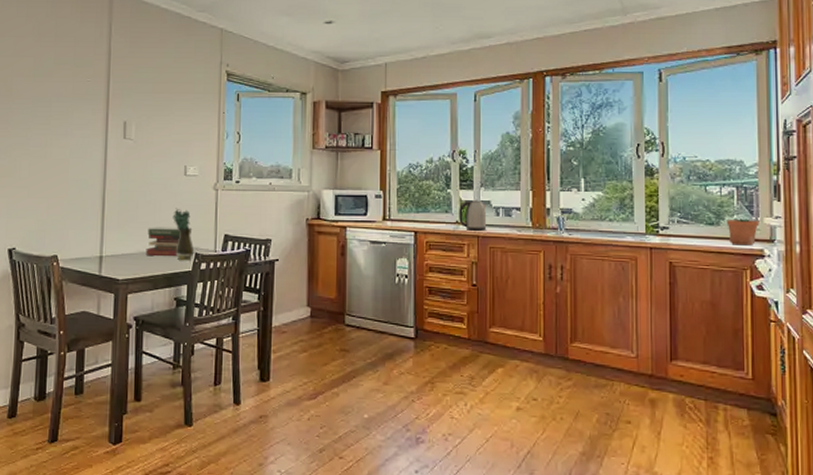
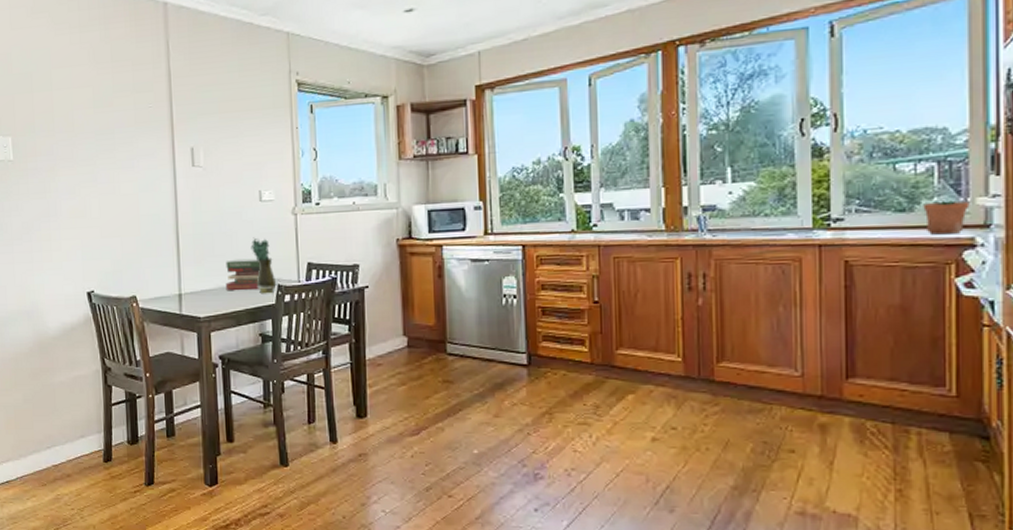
kettle: present [459,200,487,231] -> none [574,203,609,240]

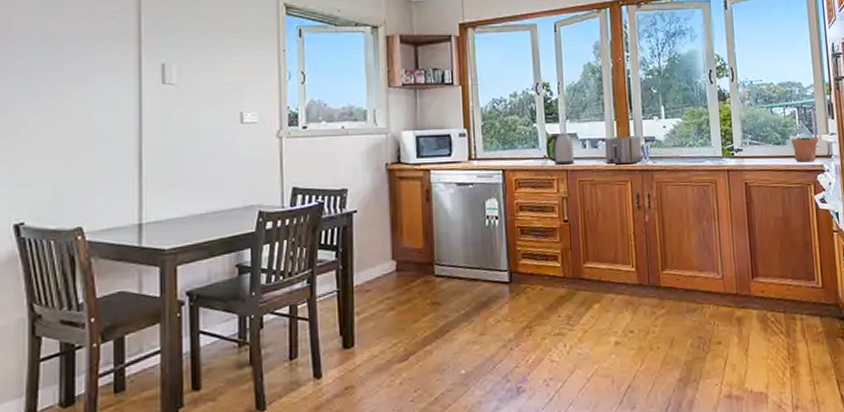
books: present [225,257,272,291] -> none [197,182,253,219]
vase: present [250,237,276,294] -> none [229,161,256,222]
kettle: none [574,203,609,240] -> present [546,133,575,165]
toaster: none [649,204,697,240] -> present [605,136,642,165]

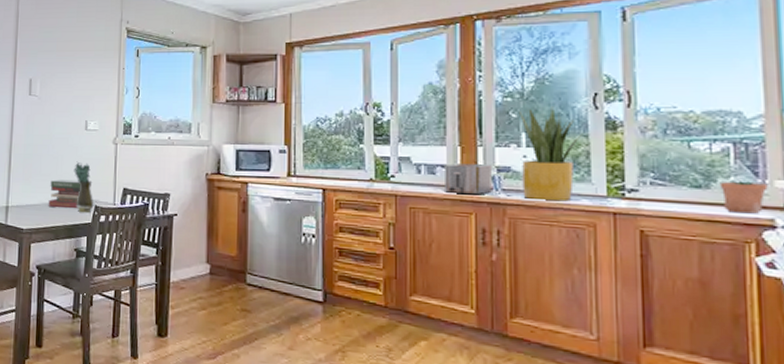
books: none [197,182,253,219] -> present [48,179,91,209]
vase: none [229,161,256,222] -> present [73,161,93,214]
kettle: present [546,133,575,165] -> none [373,156,406,190]
planter: none [658,82,704,165] -> present [519,106,583,202]

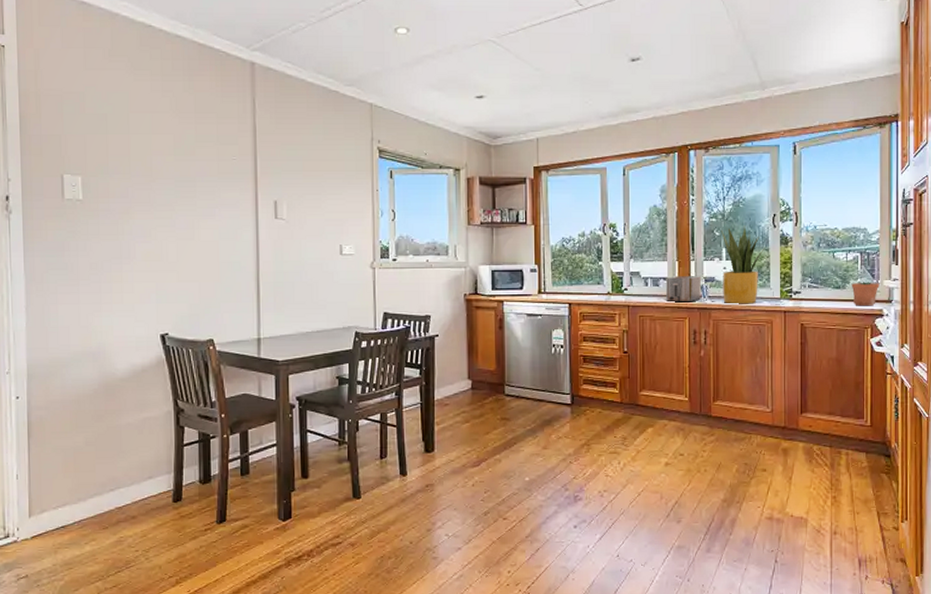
books: present [48,179,91,209] -> none [305,307,350,337]
vase: present [73,161,93,214] -> none [330,287,353,340]

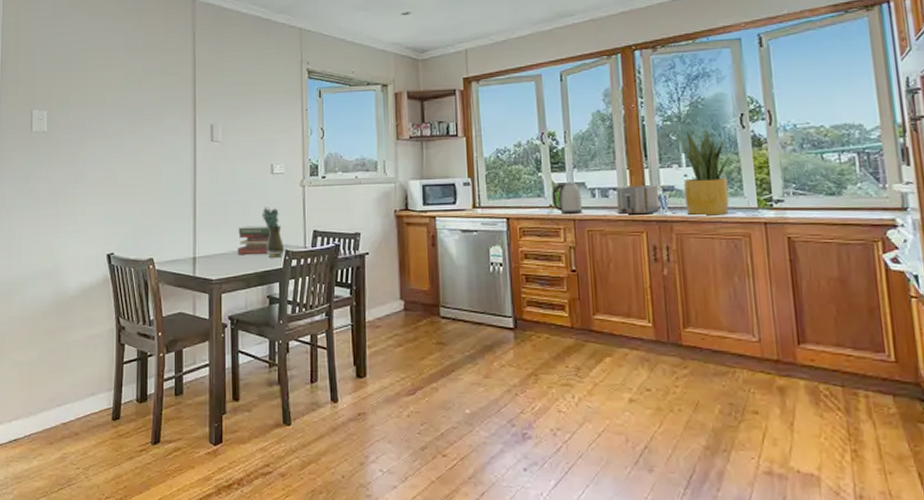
books: none [305,307,350,337] -> present [237,225,281,255]
vase: none [330,287,353,340] -> present [262,206,284,259]
kettle: none [610,272,637,301] -> present [552,182,583,214]
planter: present [851,282,880,306] -> none [849,186,888,216]

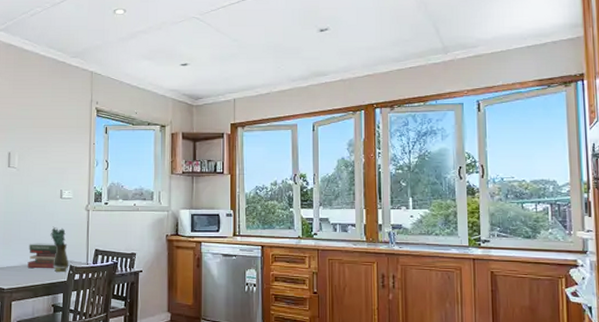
kettle: present [552,182,583,214] -> none [301,218,326,245]
toaster: present [616,185,659,215] -> none [354,223,388,248]
planter: present [678,128,734,216] -> none [408,177,452,251]

